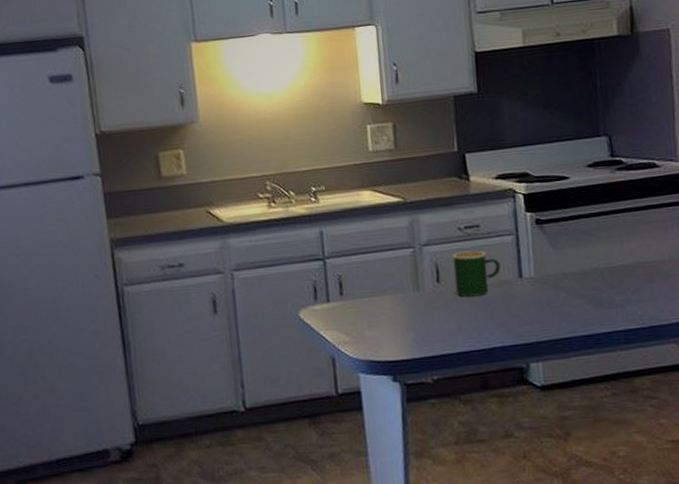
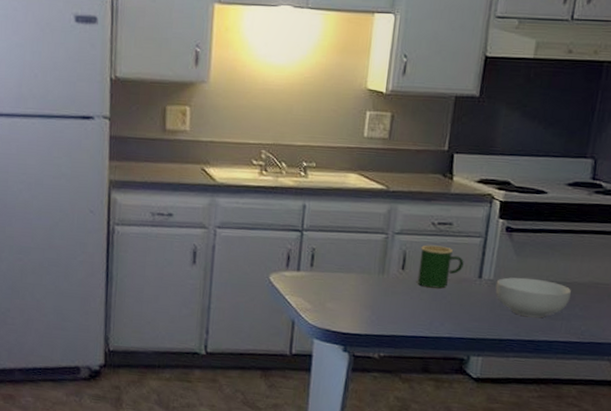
cereal bowl: none [538,268,620,311] -> present [495,277,572,318]

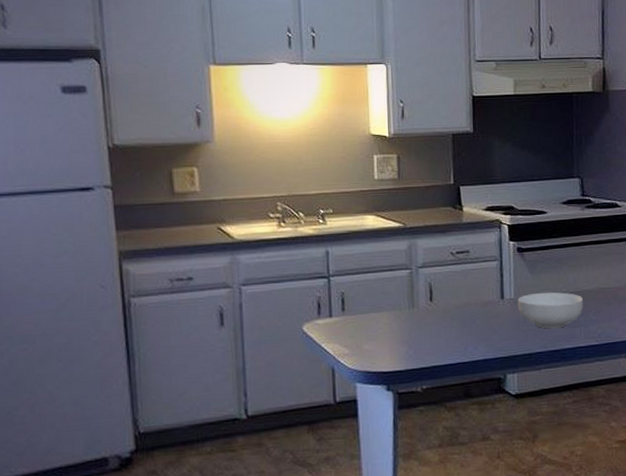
mug: present [417,245,464,289] -> none [444,273,486,315]

